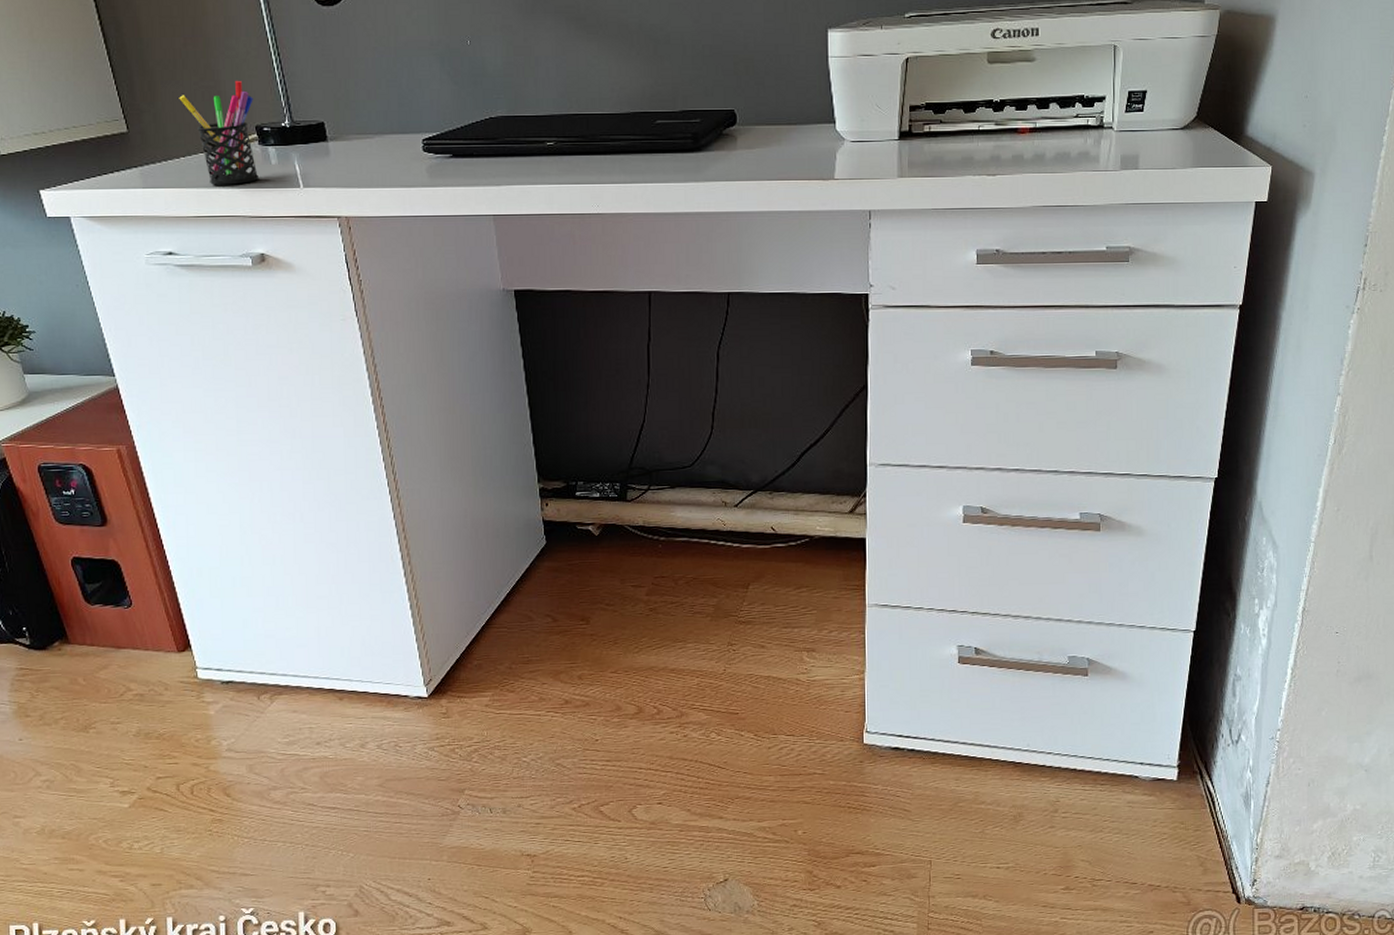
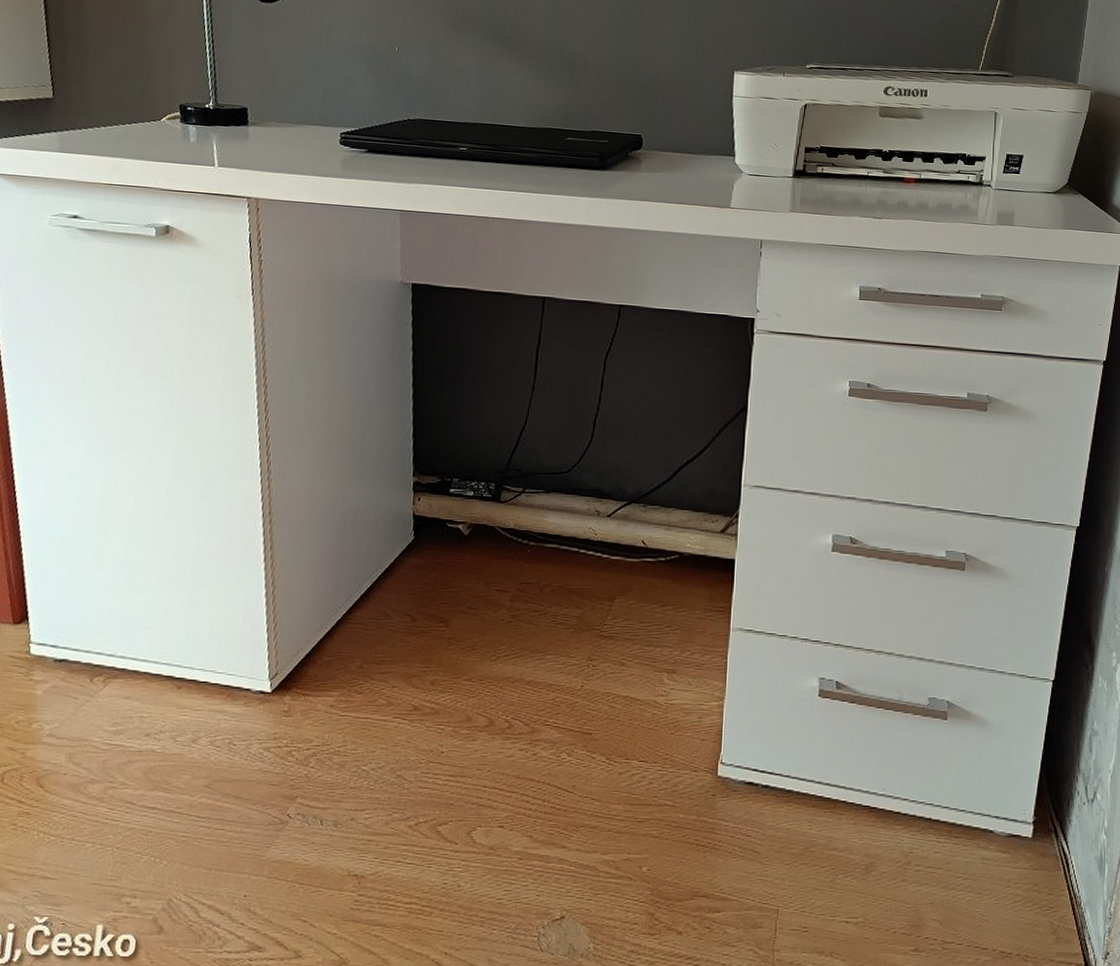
pen holder: present [179,81,260,185] -> none [109,61,182,158]

